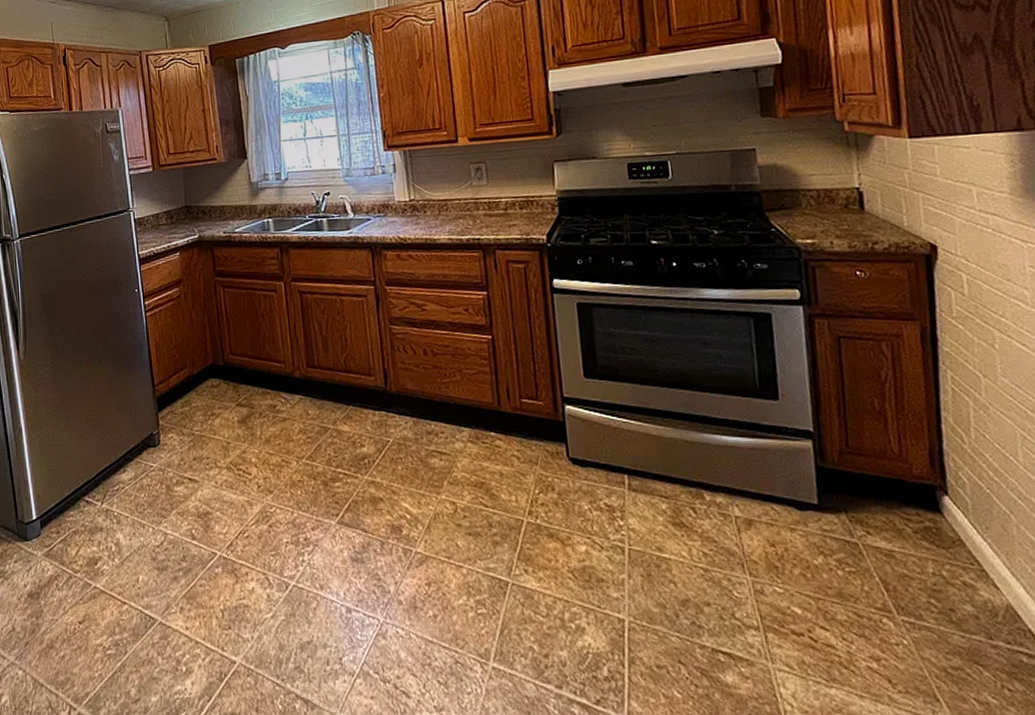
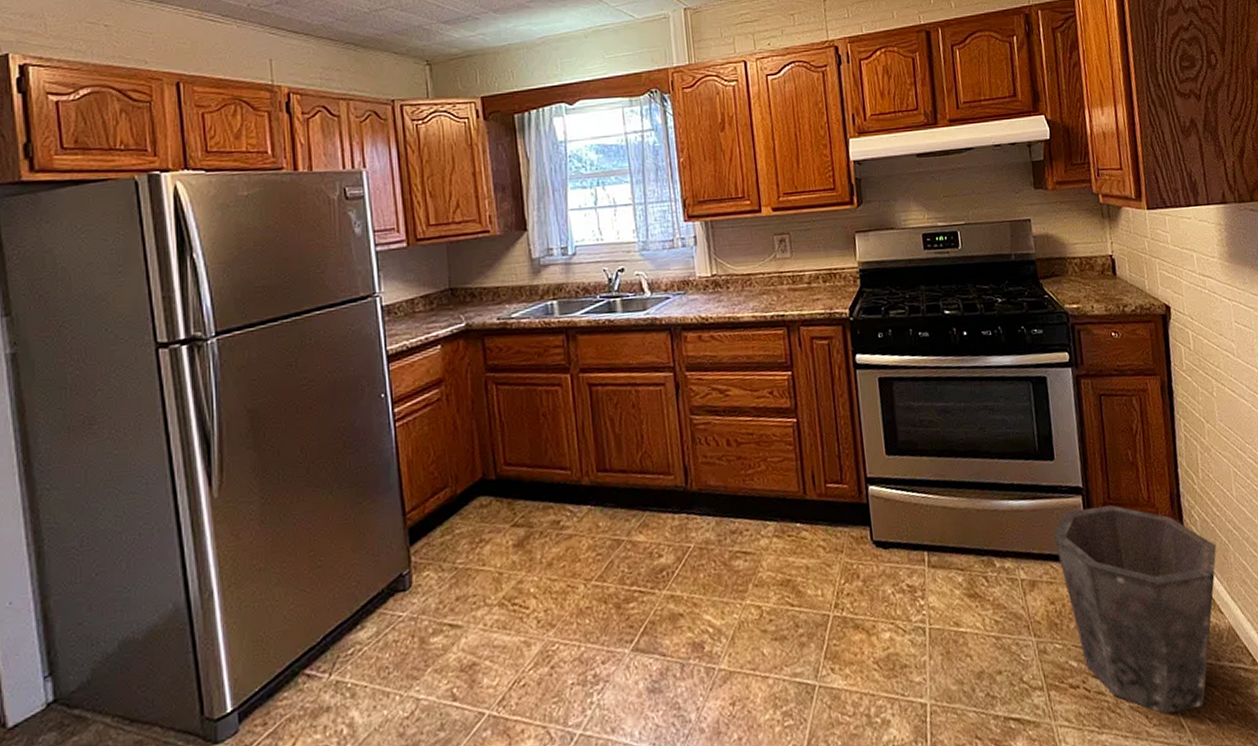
waste bin: none [775,453,993,685] -> present [1053,505,1217,714]

